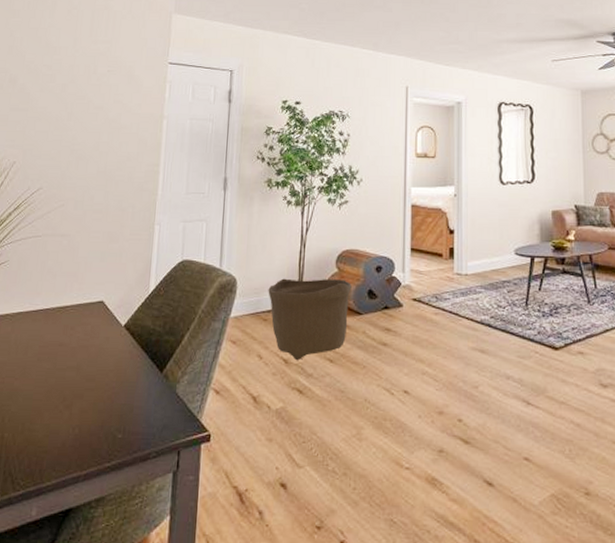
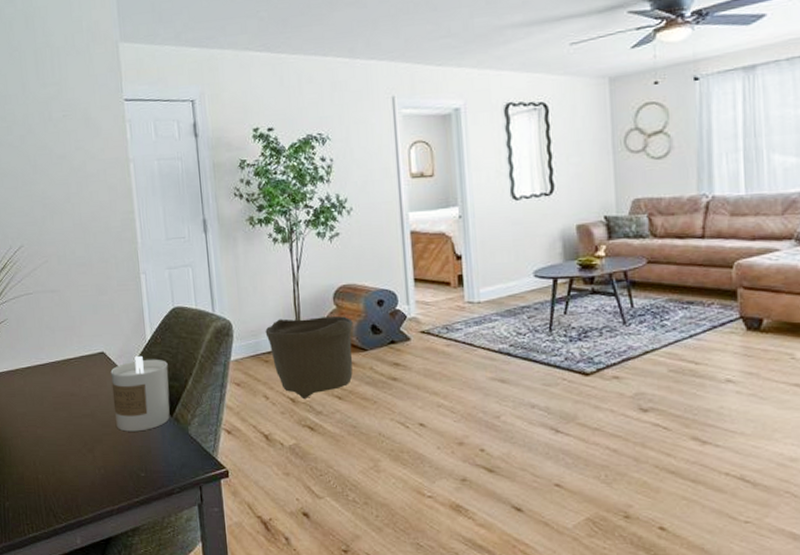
candle: none [101,306,167,388] -> present [110,355,170,432]

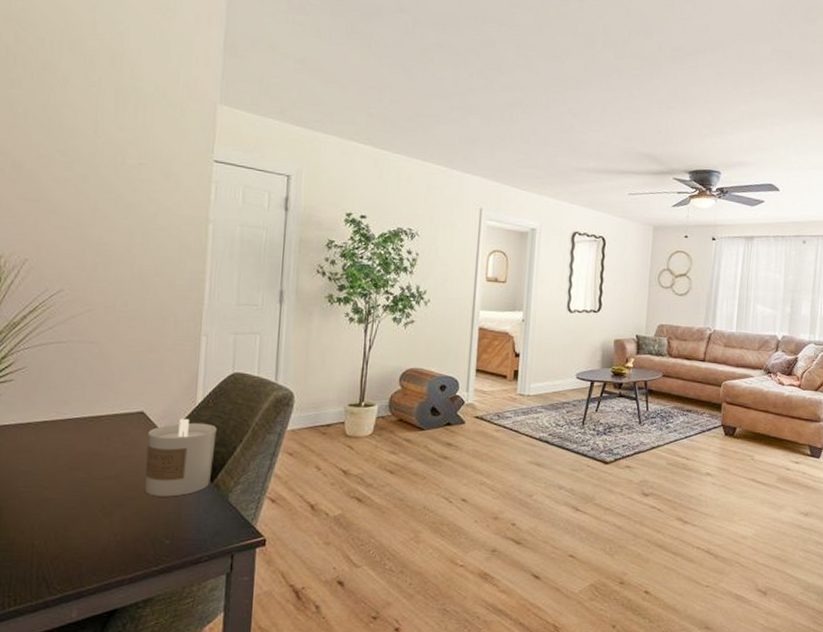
basket: present [265,316,353,398] -> none [327,394,415,471]

